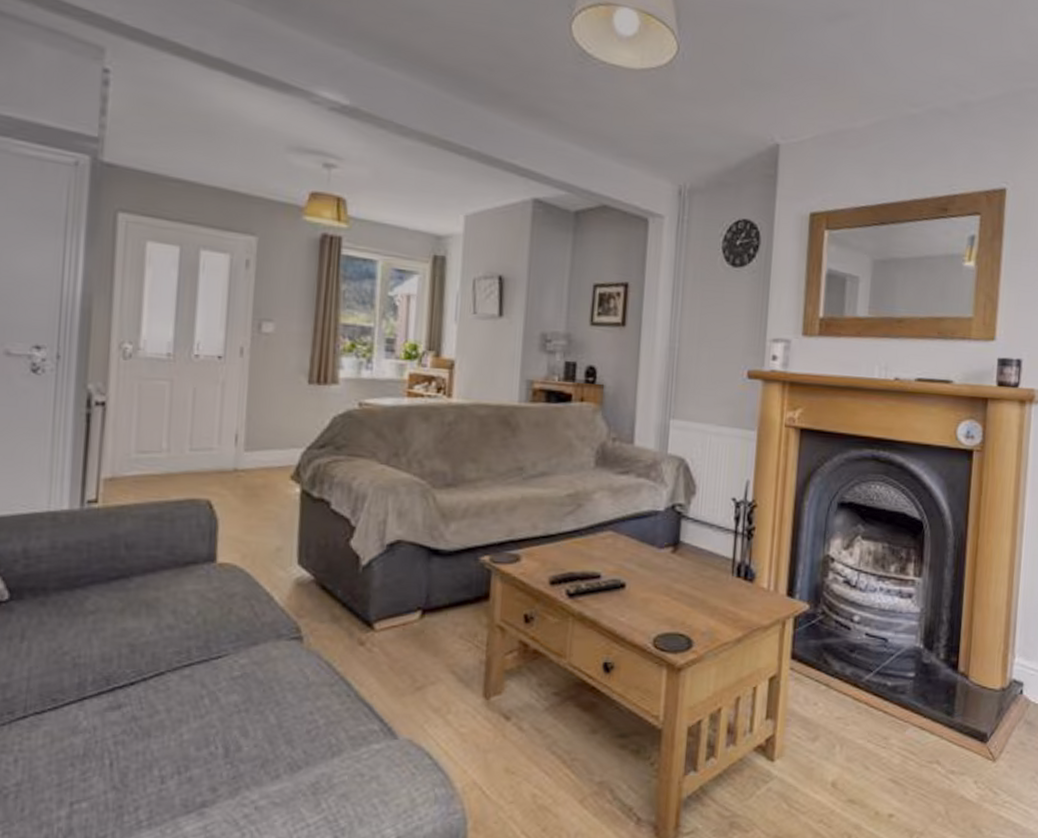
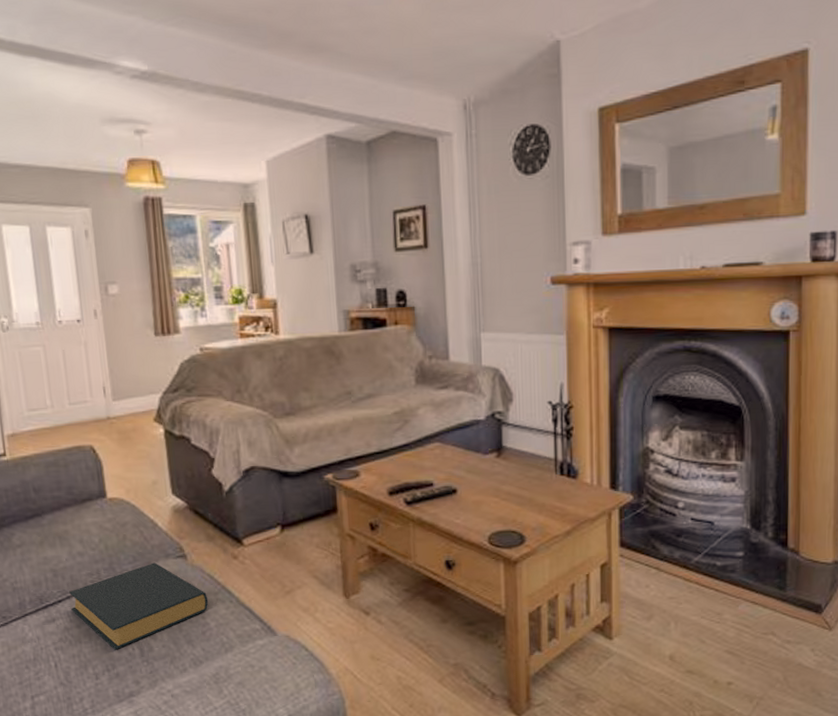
hardback book: none [144,643,321,748] -> present [69,562,209,650]

